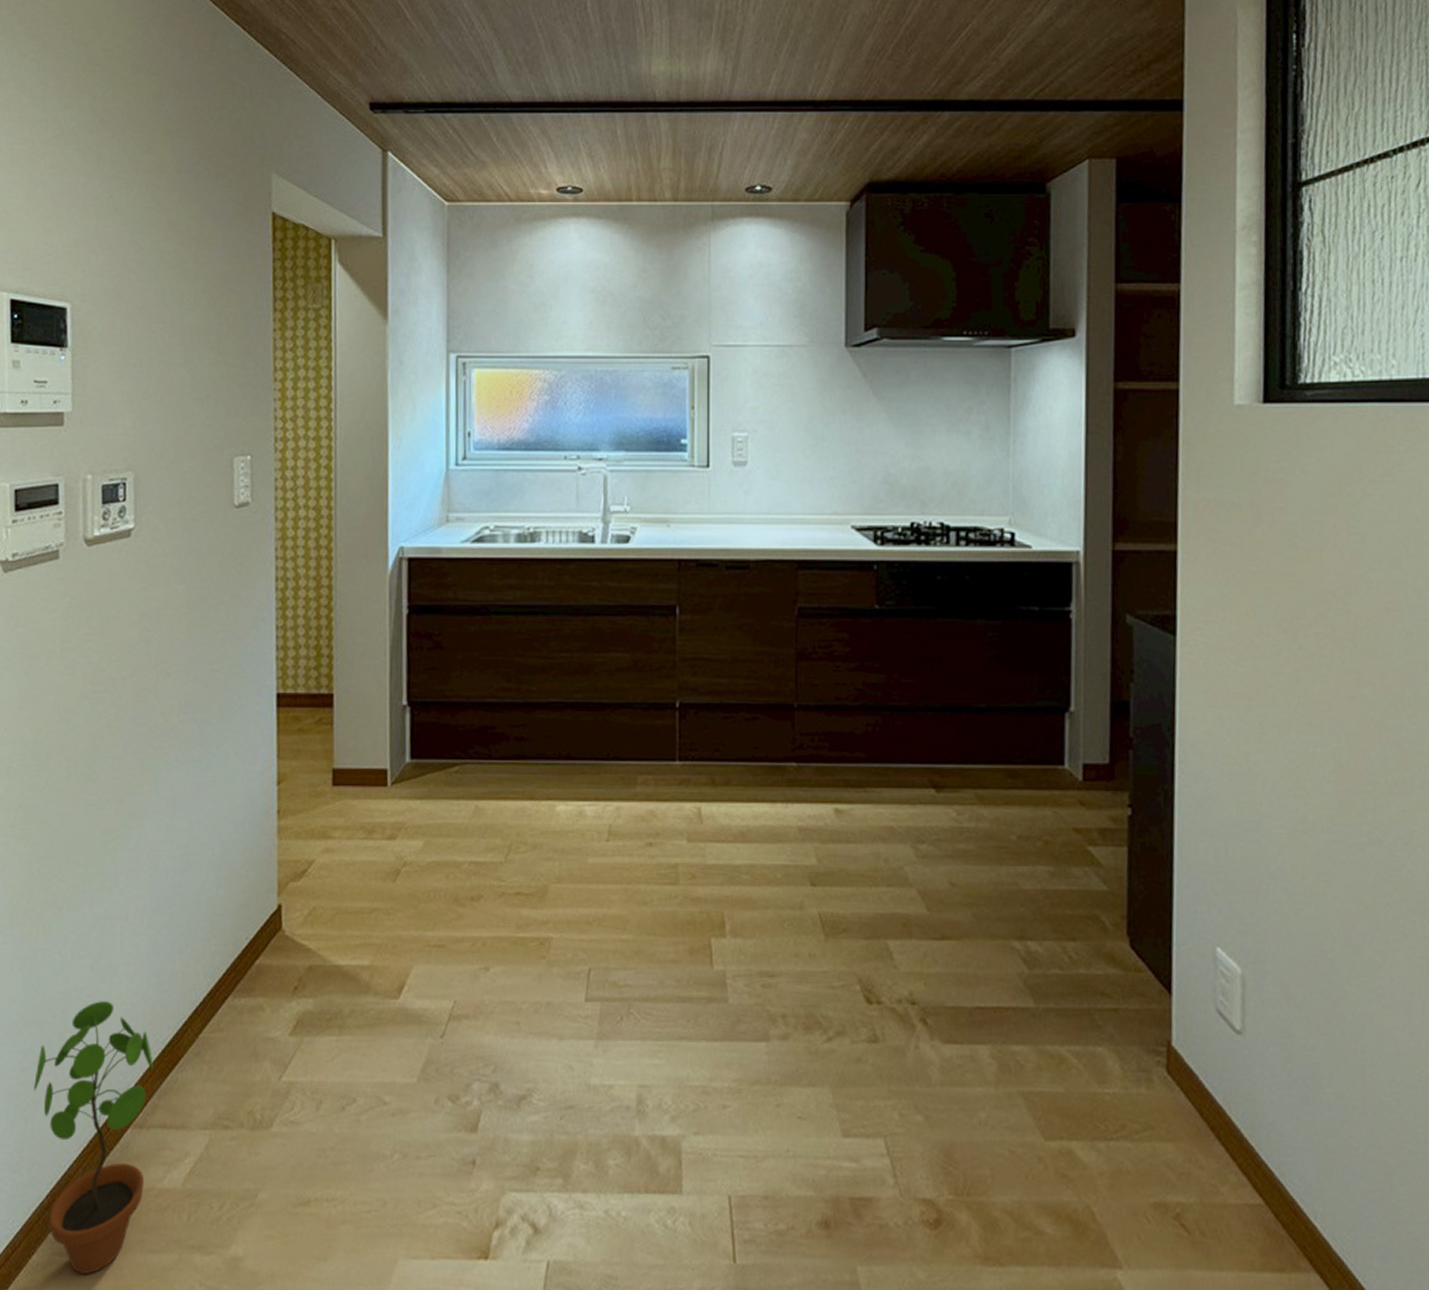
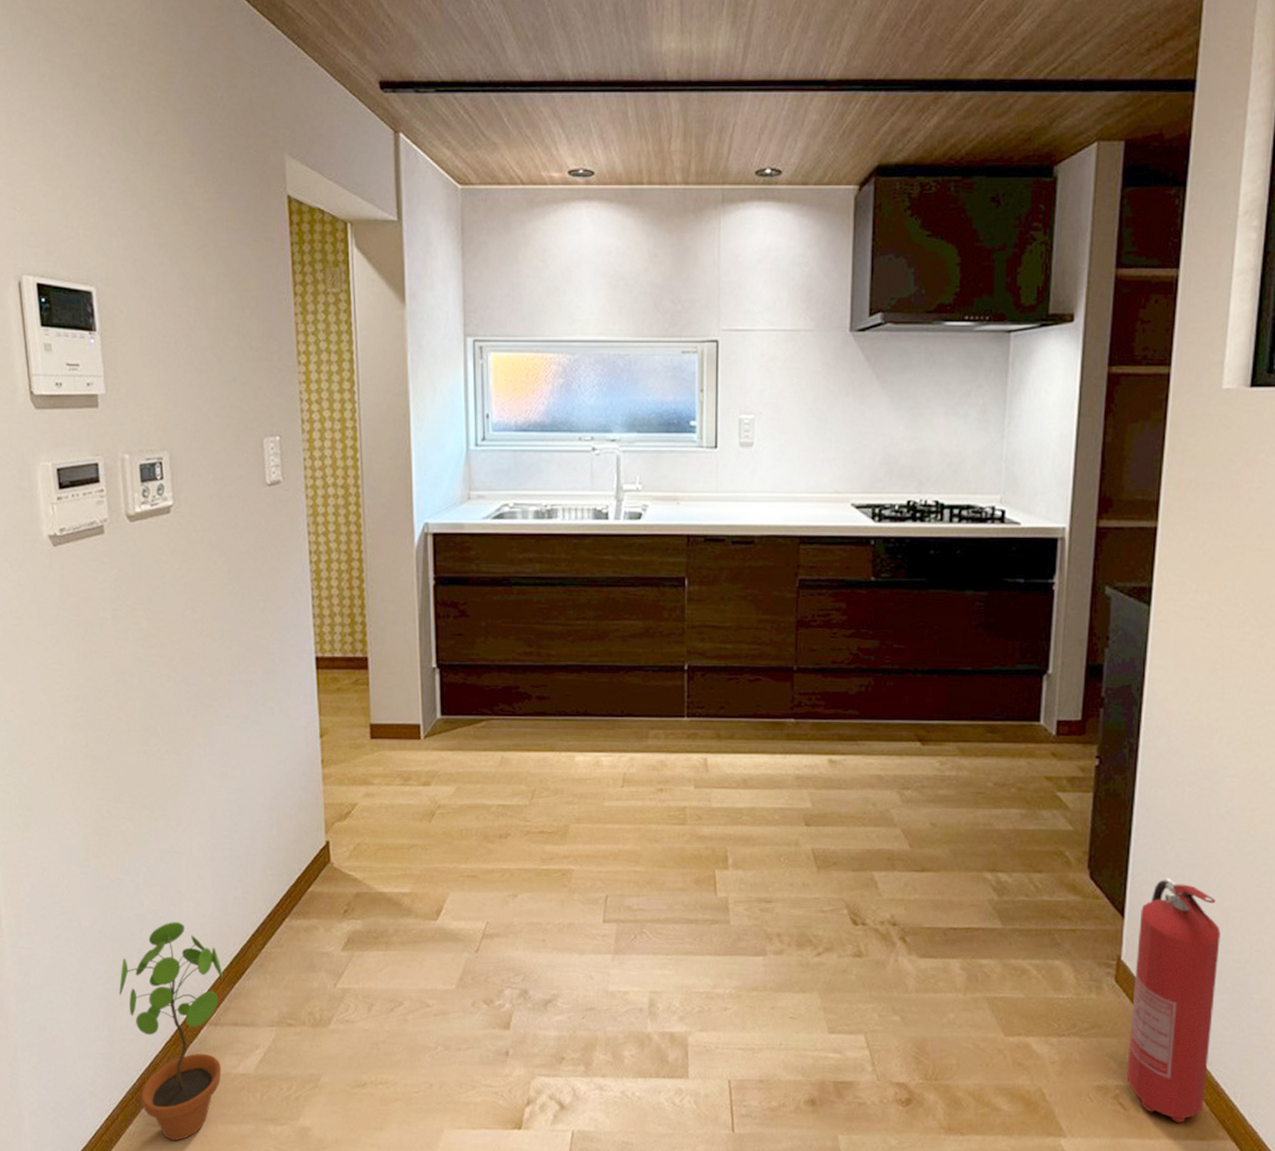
fire extinguisher: none [1187,949,1282,1250] -> present [1126,880,1221,1123]

